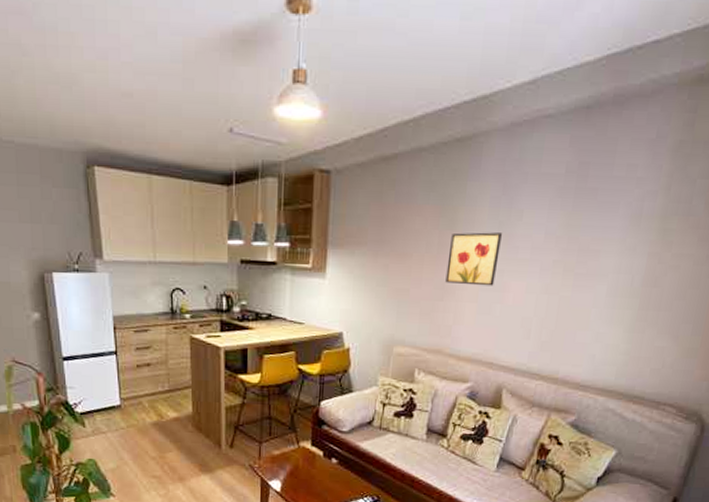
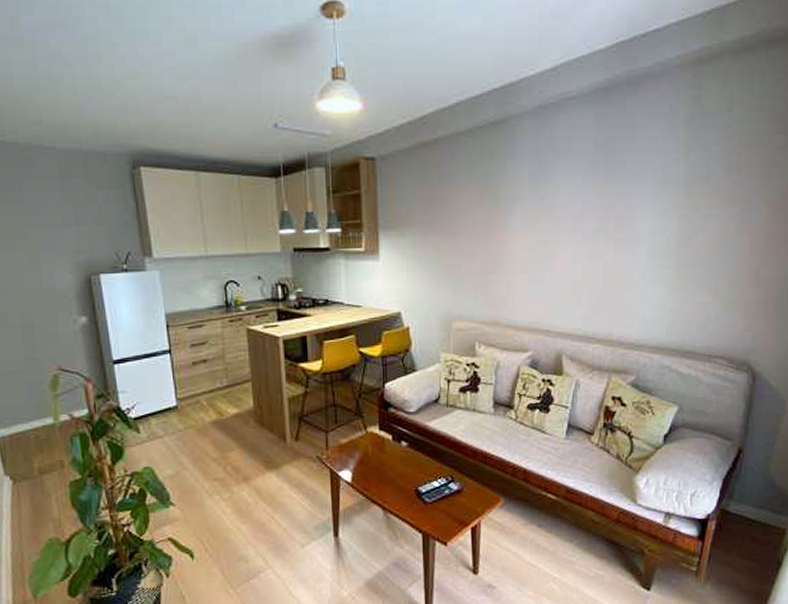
wall art: present [445,232,502,286] -> none [495,206,543,257]

